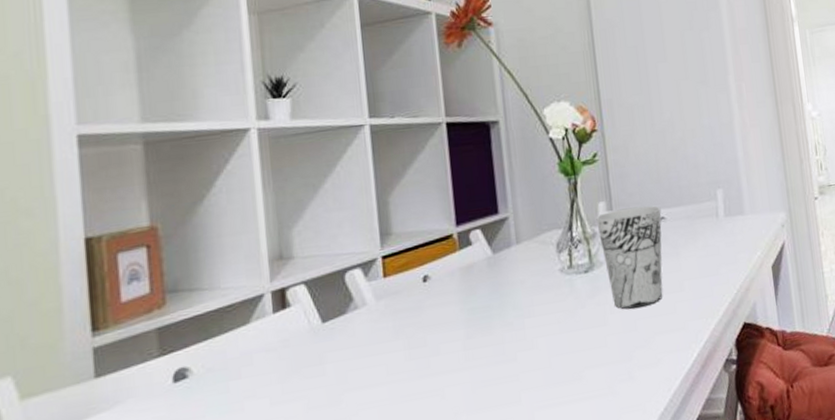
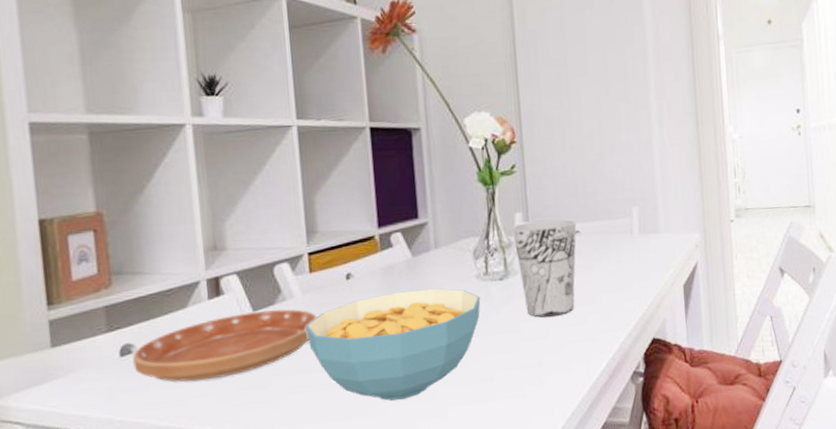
saucer: none [188,317,392,407] -> present [133,309,317,382]
cereal bowl: none [380,285,566,410] -> present [306,288,481,401]

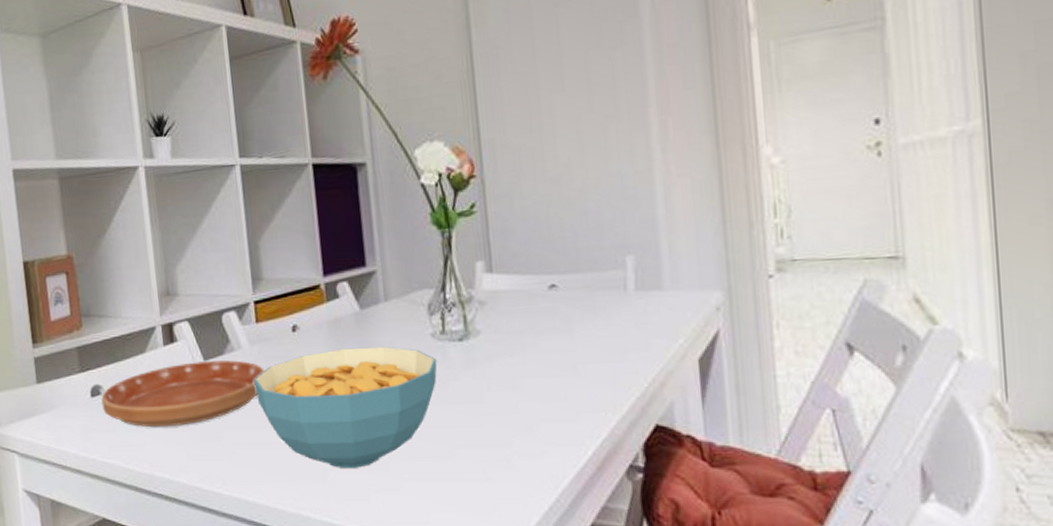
cup: present [512,219,577,318] -> none [473,269,552,388]

